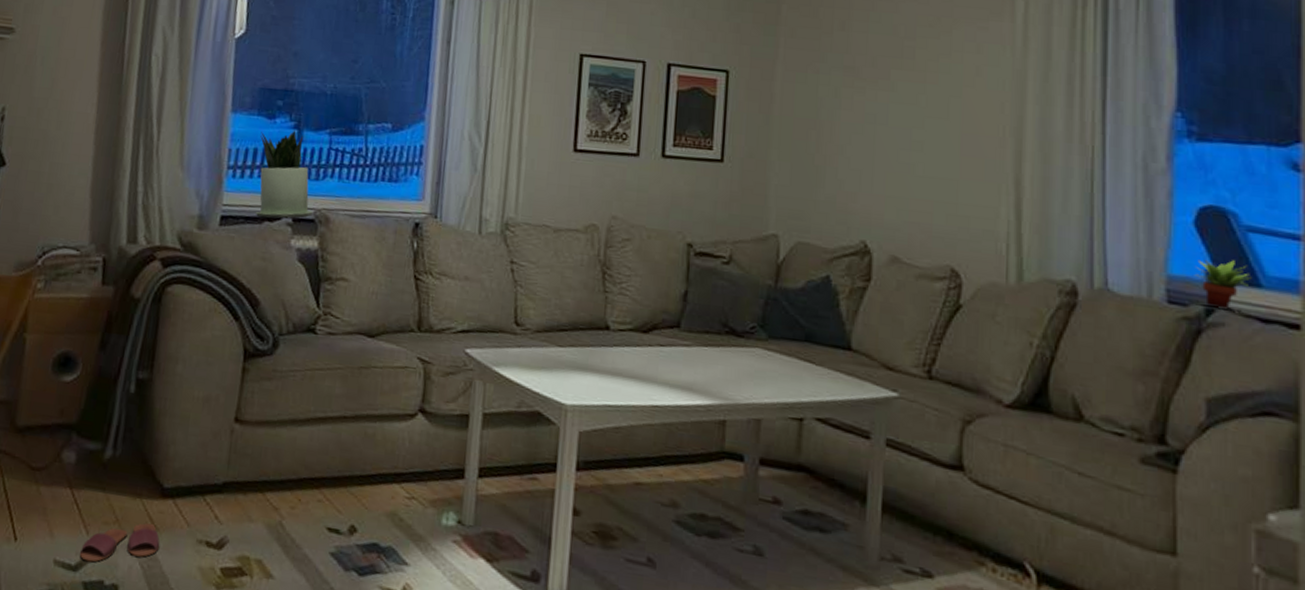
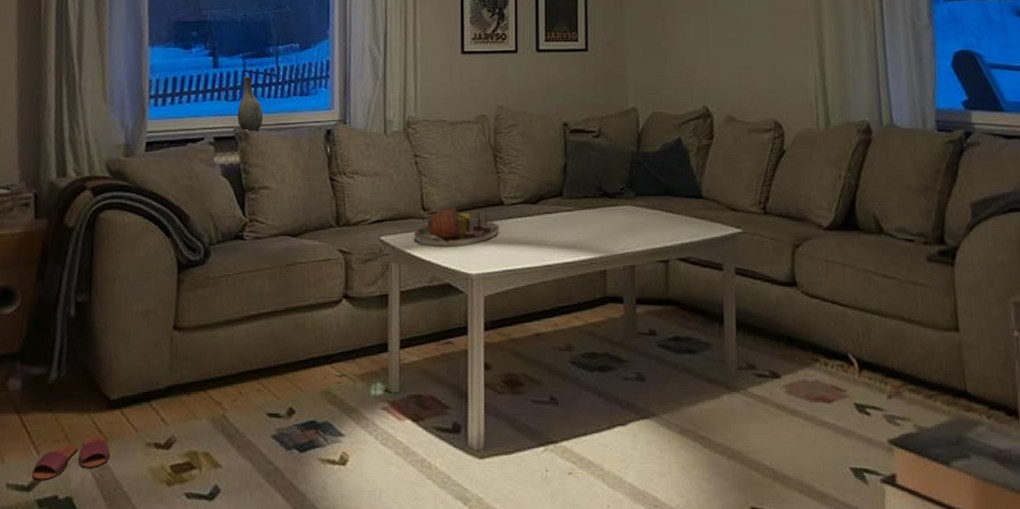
planter: present [255,130,314,219] -> none [178,57,233,140]
vase: none [318,154,347,217] -> present [236,76,263,132]
serving tray: none [503,325,602,371] -> present [413,207,499,247]
succulent plant: present [1194,259,1252,309] -> none [955,92,996,131]

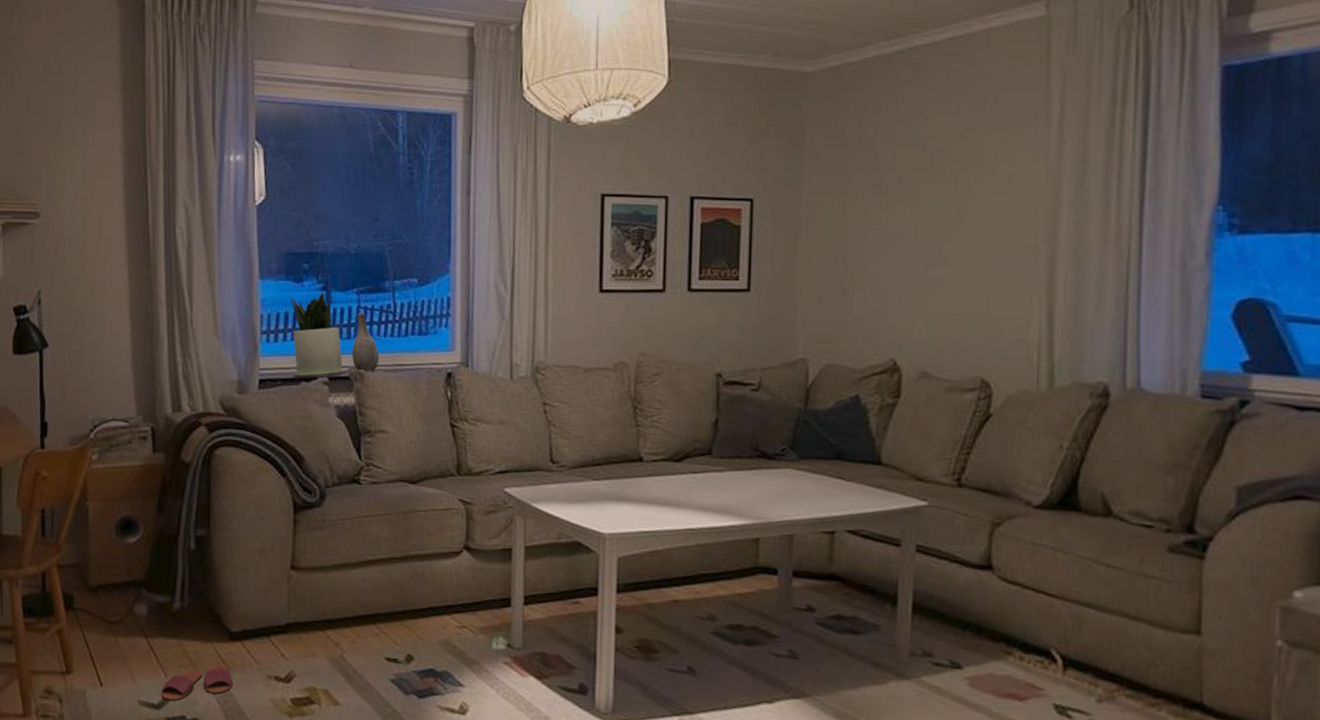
planter: none [178,57,233,140] -> present [290,292,348,379]
serving tray: present [413,207,499,247] -> none [540,461,637,503]

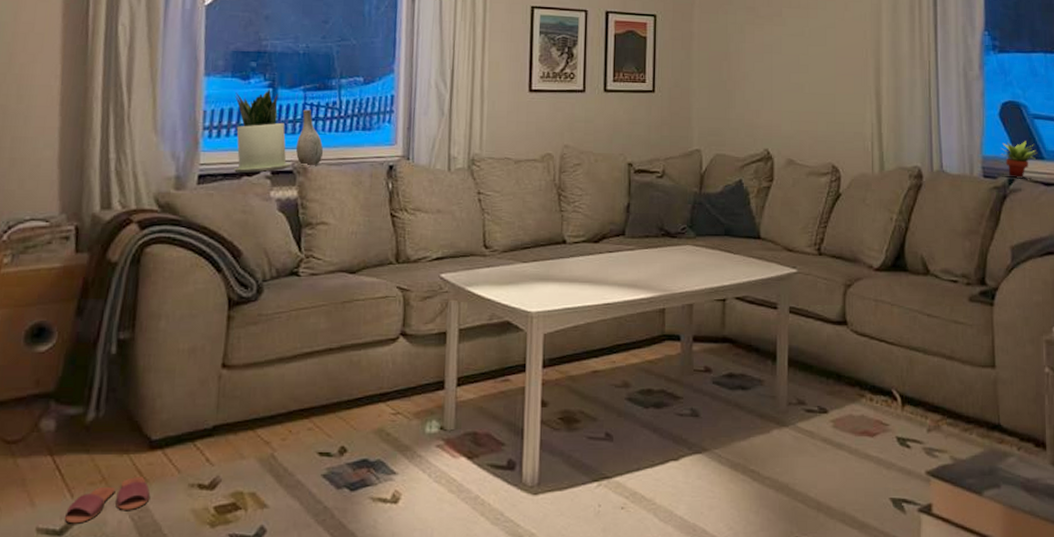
succulent plant: none [1229,351,1289,399] -> present [1000,141,1038,178]

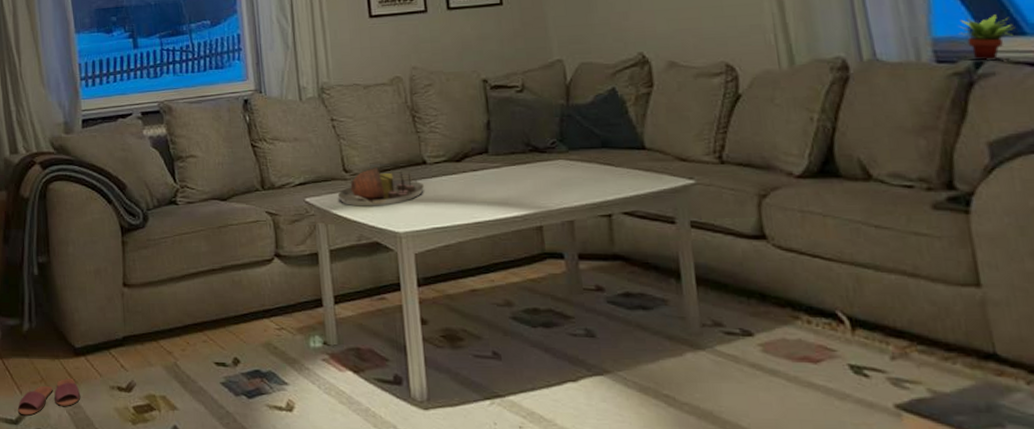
planter: present [233,89,292,174] -> none [103,39,158,116]
vase: present [295,109,323,166] -> none [159,54,183,106]
serving tray: none [474,245,561,284] -> present [337,168,424,206]

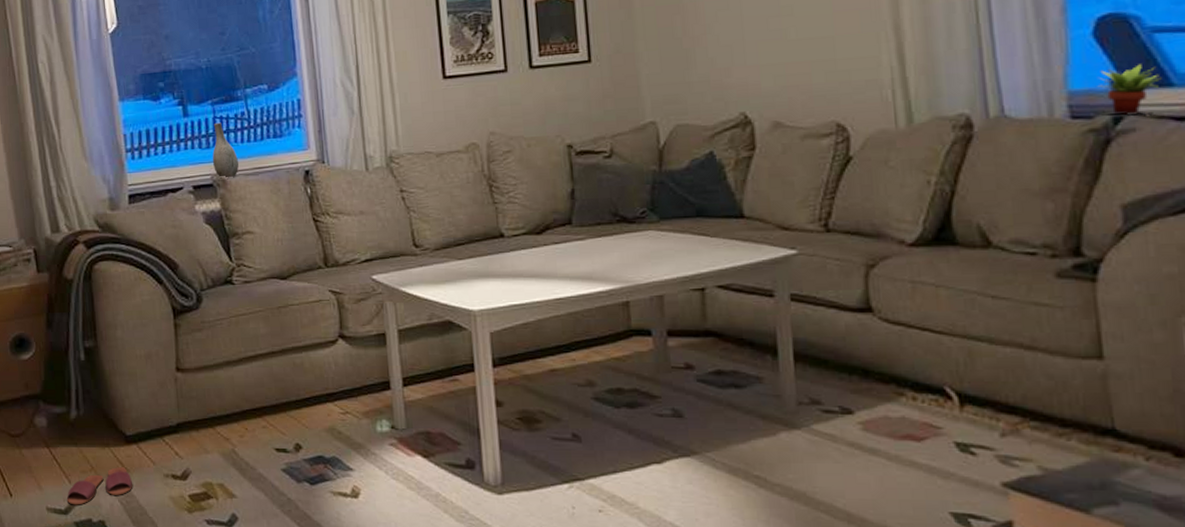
vase: none [159,54,183,106] -> present [212,122,239,179]
serving tray: present [337,168,424,206] -> none [407,242,501,283]

